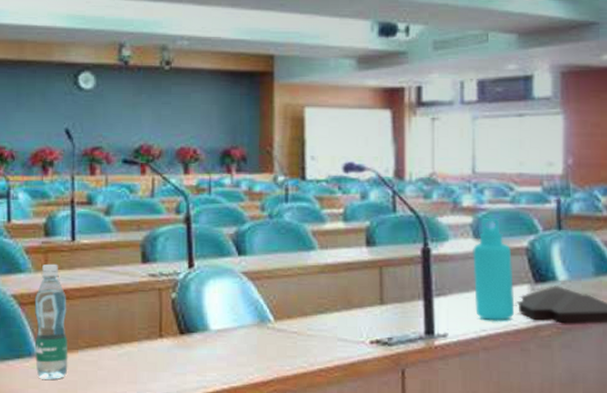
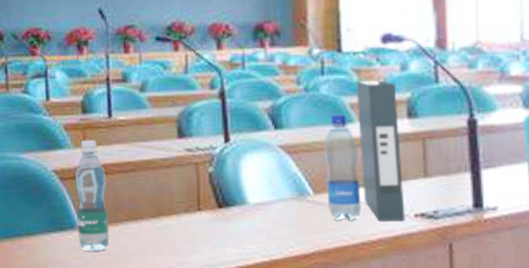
bottle: none [286,241,320,347] -> present [324,114,361,220]
binder: none [318,208,361,348] -> present [356,80,405,222]

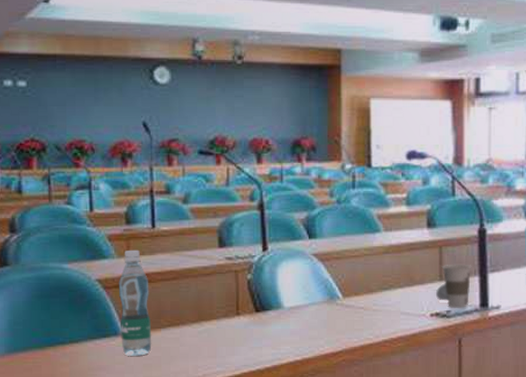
bottle: present [324,114,361,220] -> none [354,224,384,321]
binder: present [356,80,405,222] -> none [383,193,422,321]
cup: none [419,158,462,208] -> present [435,264,472,308]

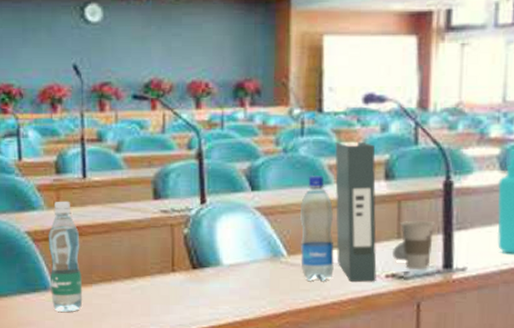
bottle: none [354,224,384,321] -> present [300,176,334,281]
binder: none [383,193,422,321] -> present [334,141,377,282]

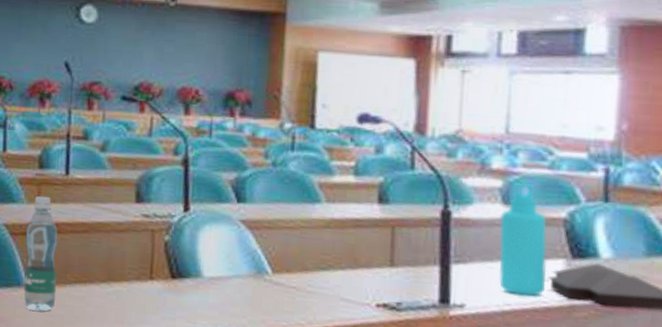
bottle: present [300,176,334,281] -> none [286,192,322,304]
binder: present [334,141,377,282] -> none [324,160,369,310]
cup: present [392,220,435,269] -> none [383,248,431,301]

